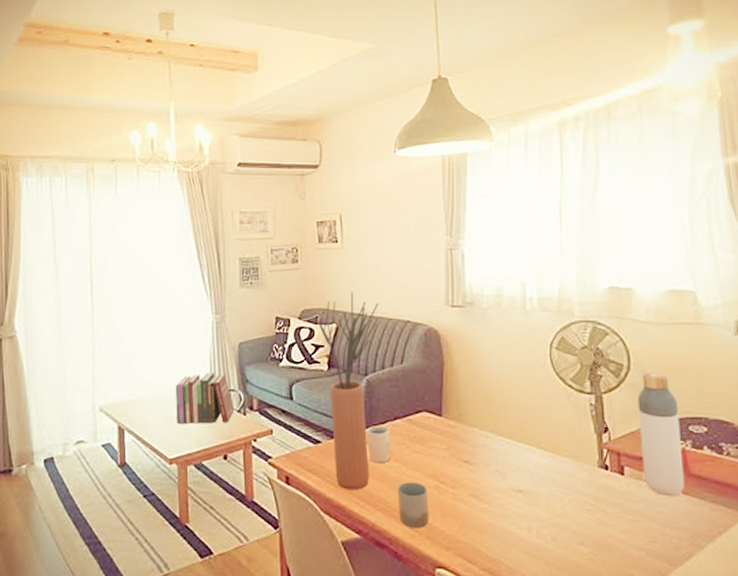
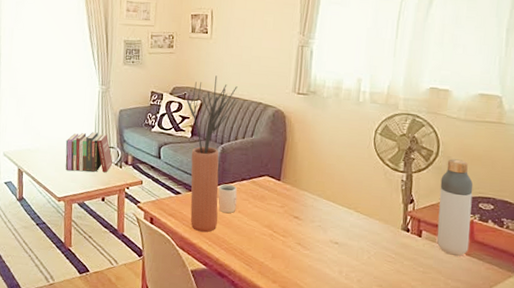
cup: present [397,482,429,528] -> none [238,229,263,265]

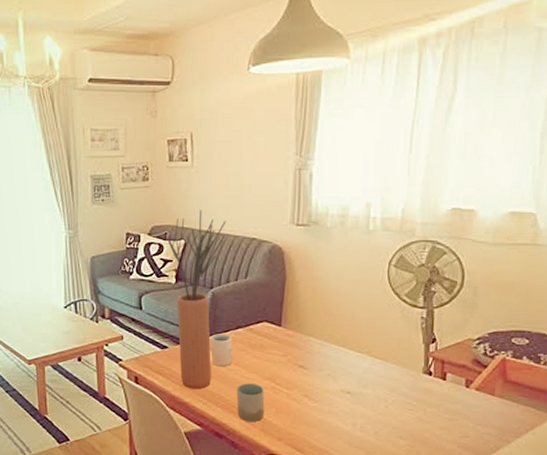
books: present [65,132,113,173] -> none [32,284,88,330]
cup: none [238,229,263,265] -> present [236,383,265,422]
bottle: present [436,159,474,257] -> none [463,289,505,400]

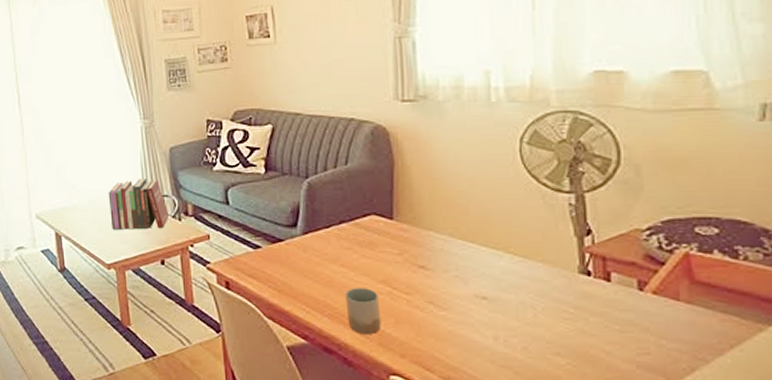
books: none [32,284,88,330] -> present [108,178,170,230]
vase: present [167,210,226,390] -> none [253,90,318,296]
mug: present [210,334,233,367] -> none [310,230,338,269]

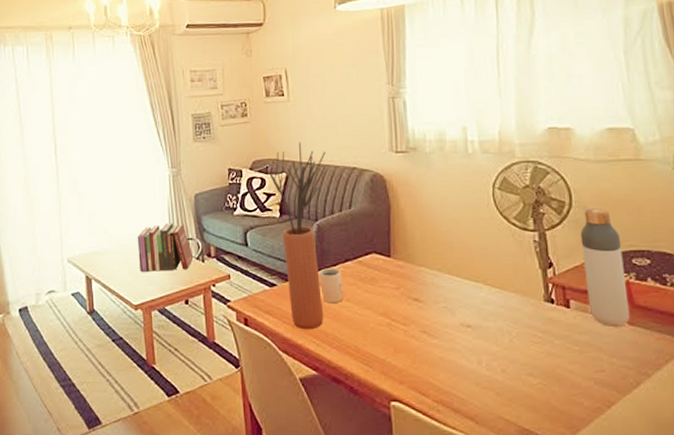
vase: none [253,90,318,296] -> present [269,142,326,330]
mug: none [310,230,338,269] -> present [319,268,344,304]
cup: present [345,288,381,335] -> none [351,320,383,364]
bottle: none [629,167,688,306] -> present [580,208,630,328]

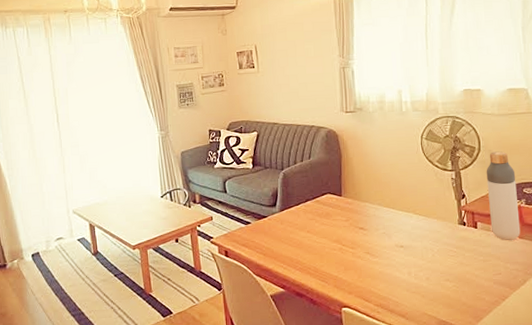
books: present [137,223,194,272] -> none [133,177,182,218]
vase: present [269,142,326,330] -> none [243,106,290,257]
mug: present [319,268,344,304] -> none [285,207,305,235]

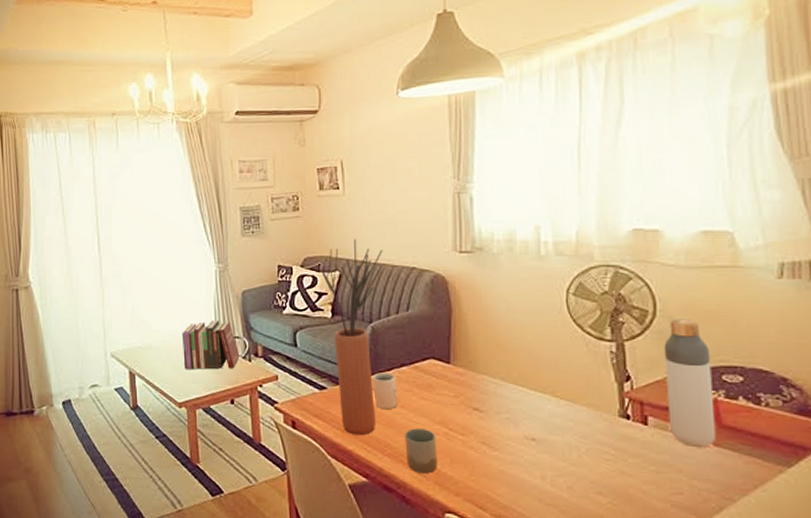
books: none [133,177,182,218] -> present [182,320,240,370]
vase: none [243,106,290,257] -> present [321,239,383,436]
mug: none [285,207,305,235] -> present [373,372,398,410]
cup: none [311,247,336,280] -> present [404,428,438,474]

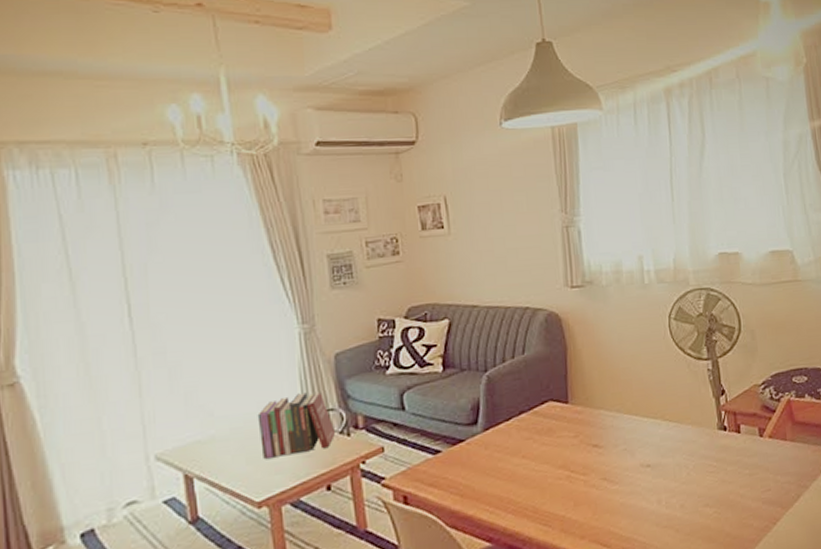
vase: present [321,239,383,436] -> none [429,282,498,498]
mug: present [373,372,398,410] -> none [491,422,519,464]
cup: present [404,428,438,474] -> none [527,475,562,524]
bottle: present [664,319,716,449] -> none [748,331,792,447]

